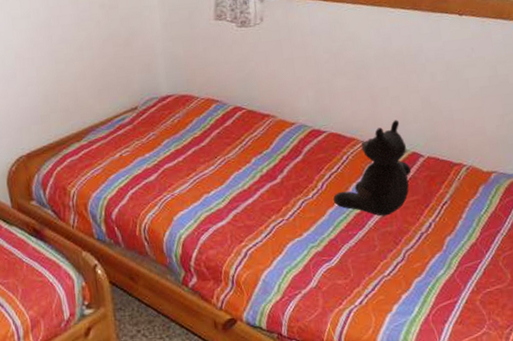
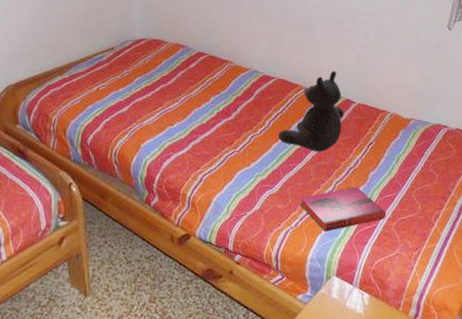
hardback book: none [364,255,469,310] -> present [300,187,386,232]

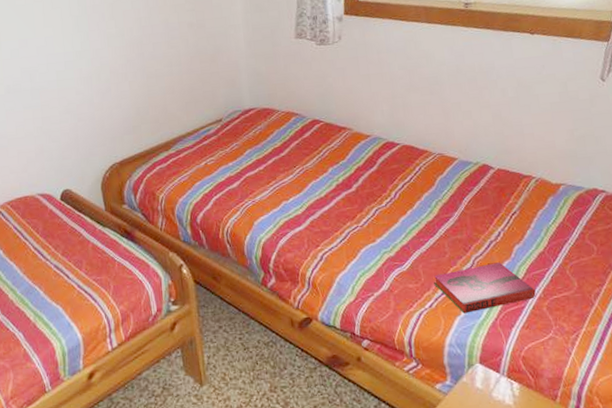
teddy bear: present [277,70,345,152] -> none [405,133,482,225]

